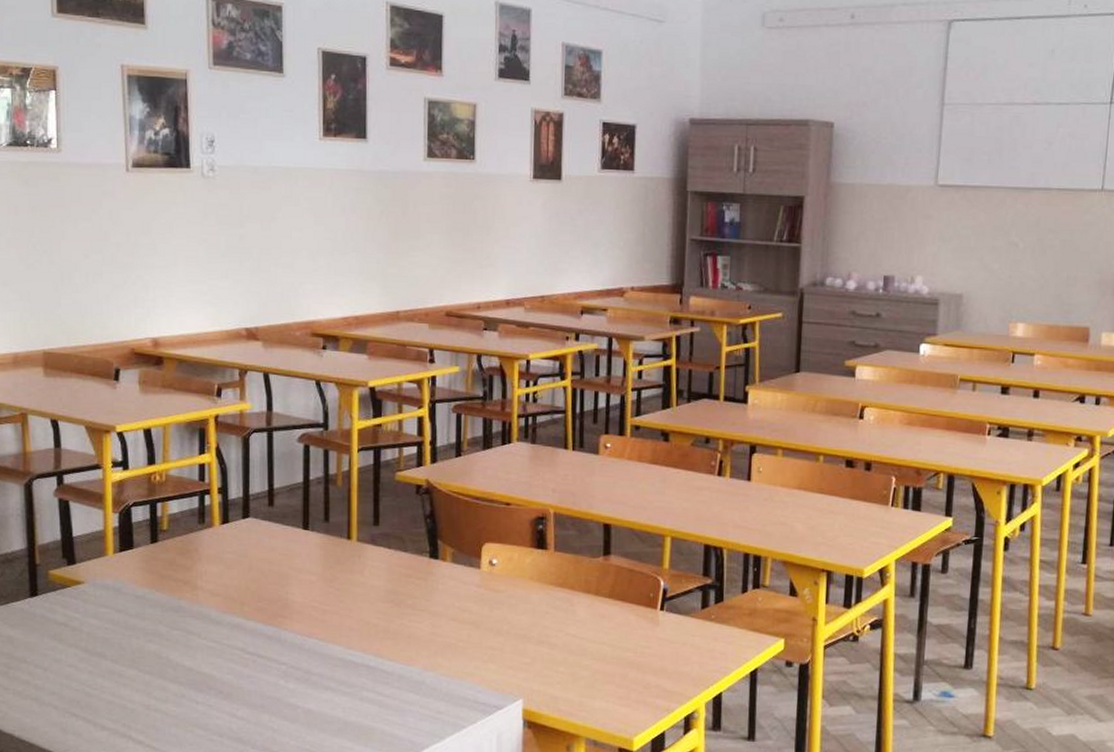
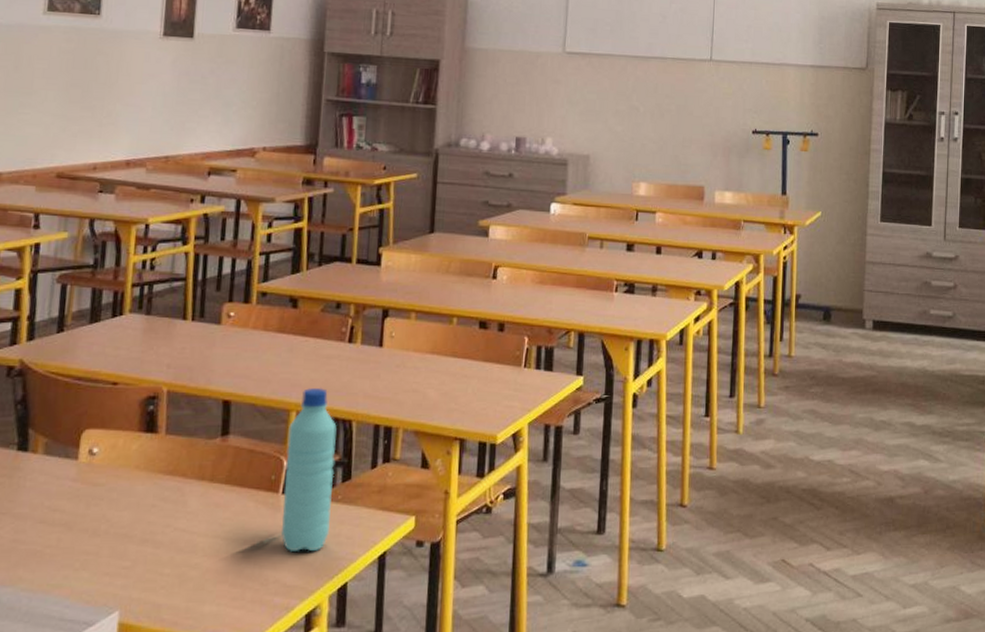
water bottle: none [661,516,709,664] -> present [282,387,337,553]

